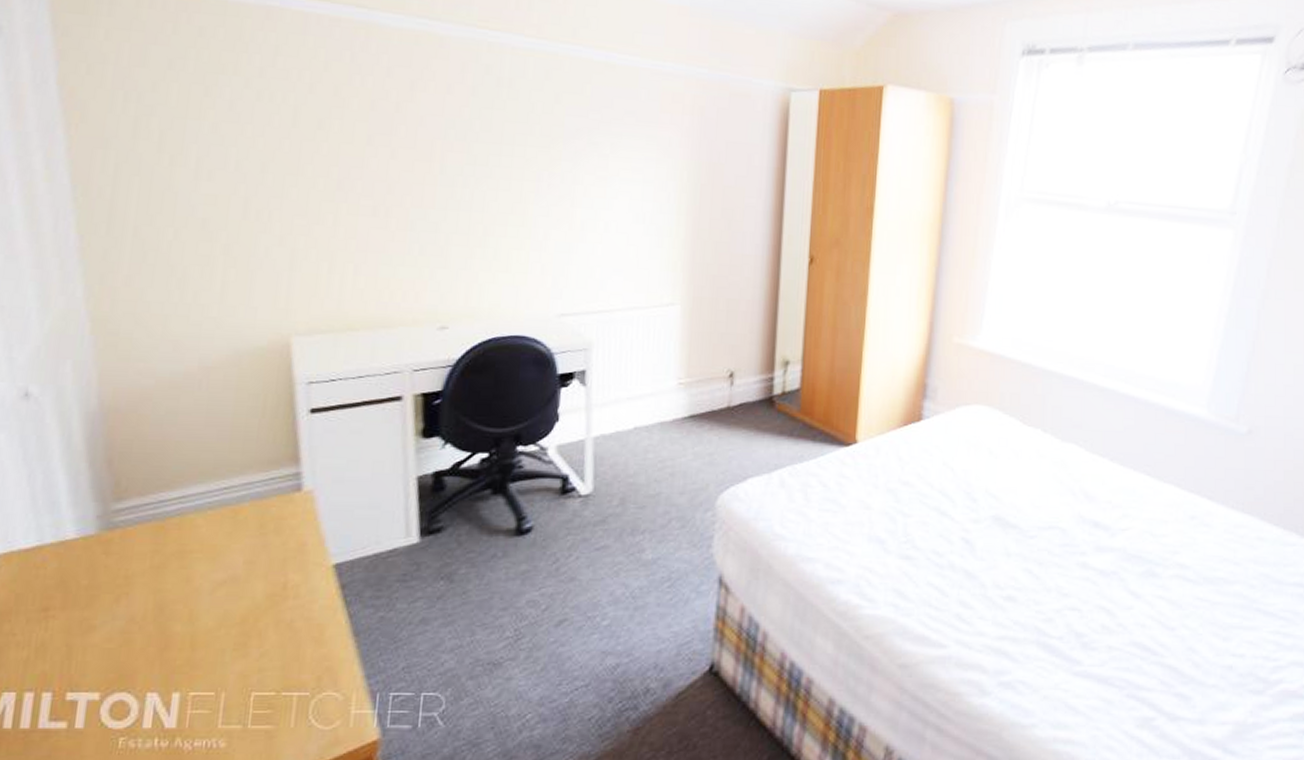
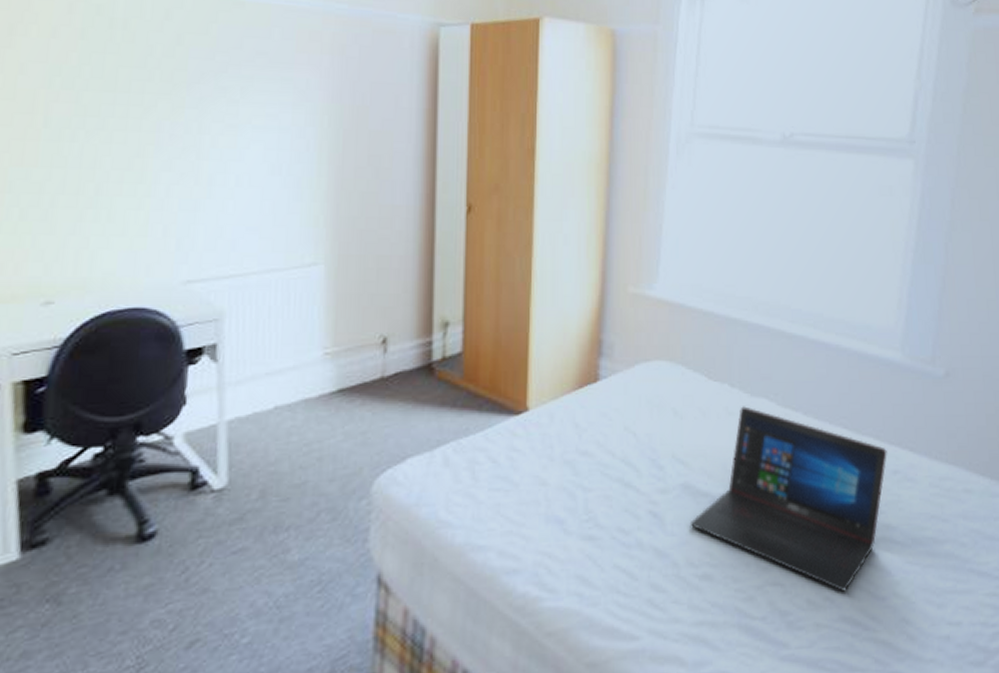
laptop: none [998,450,1186,620] -> present [690,406,887,592]

